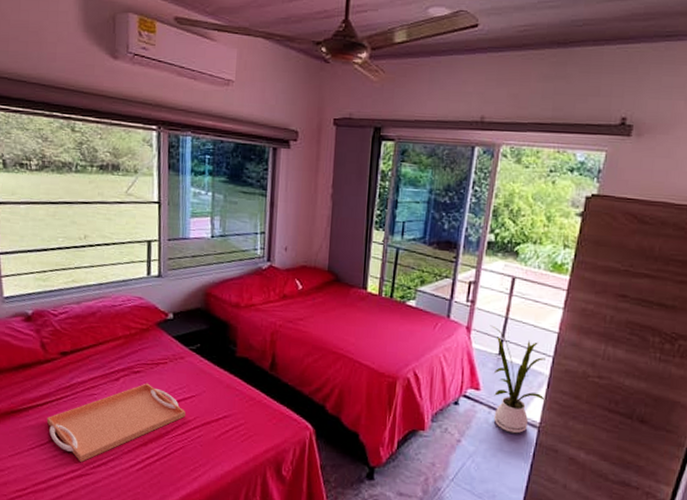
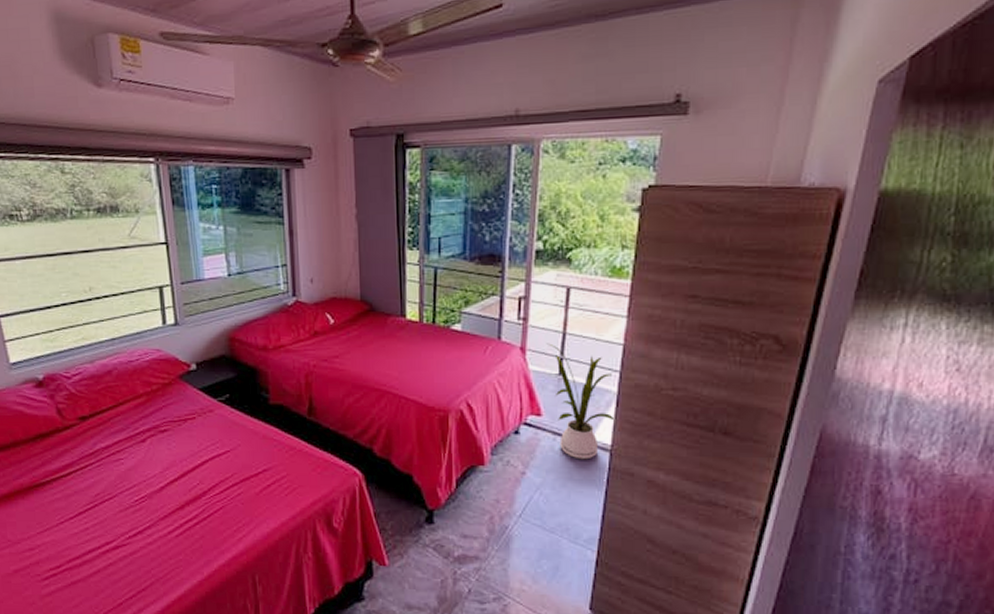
serving tray: present [46,383,186,462] -> none [73,441,222,532]

